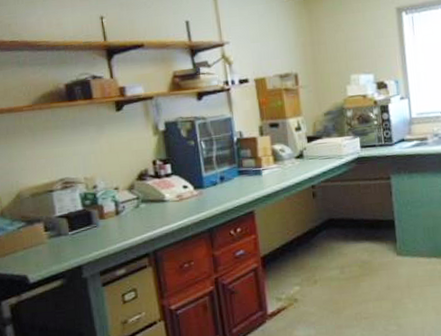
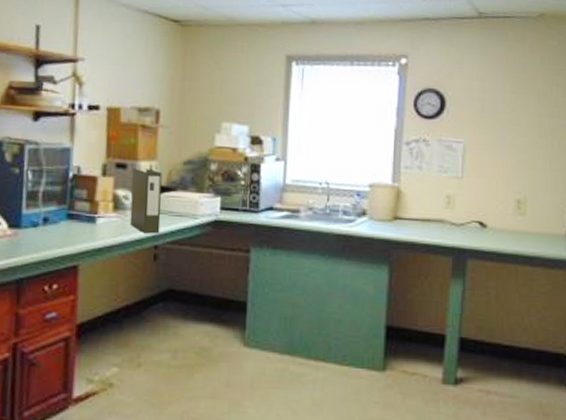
binder: none [283,124,314,177] -> present [129,168,162,234]

